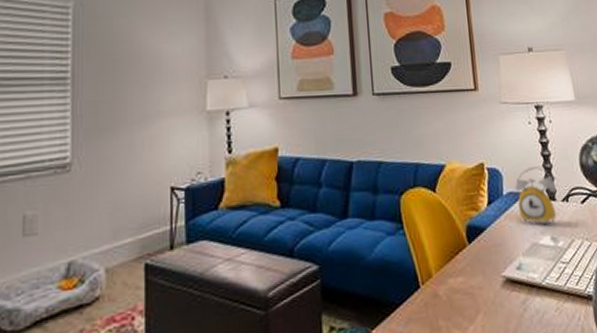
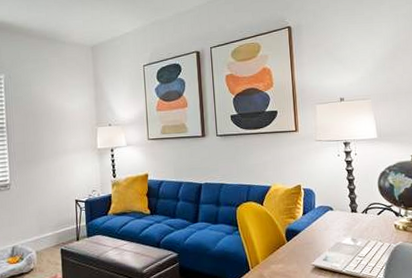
alarm clock: present [515,165,557,225] -> none [325,187,358,230]

